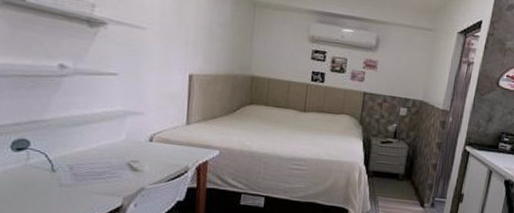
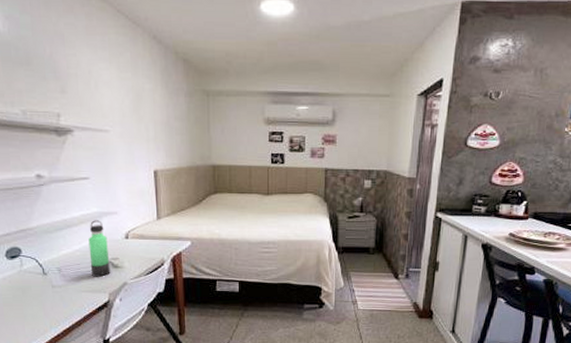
thermos bottle: none [106,118,130,180] -> present [88,220,111,277]

